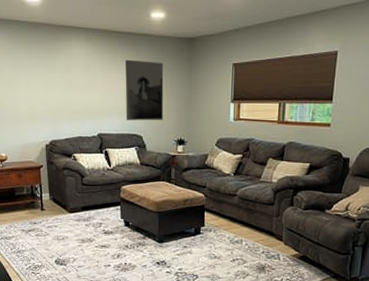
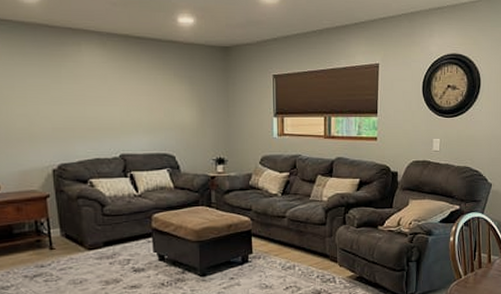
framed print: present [125,59,164,121] -> none [149,69,199,138]

